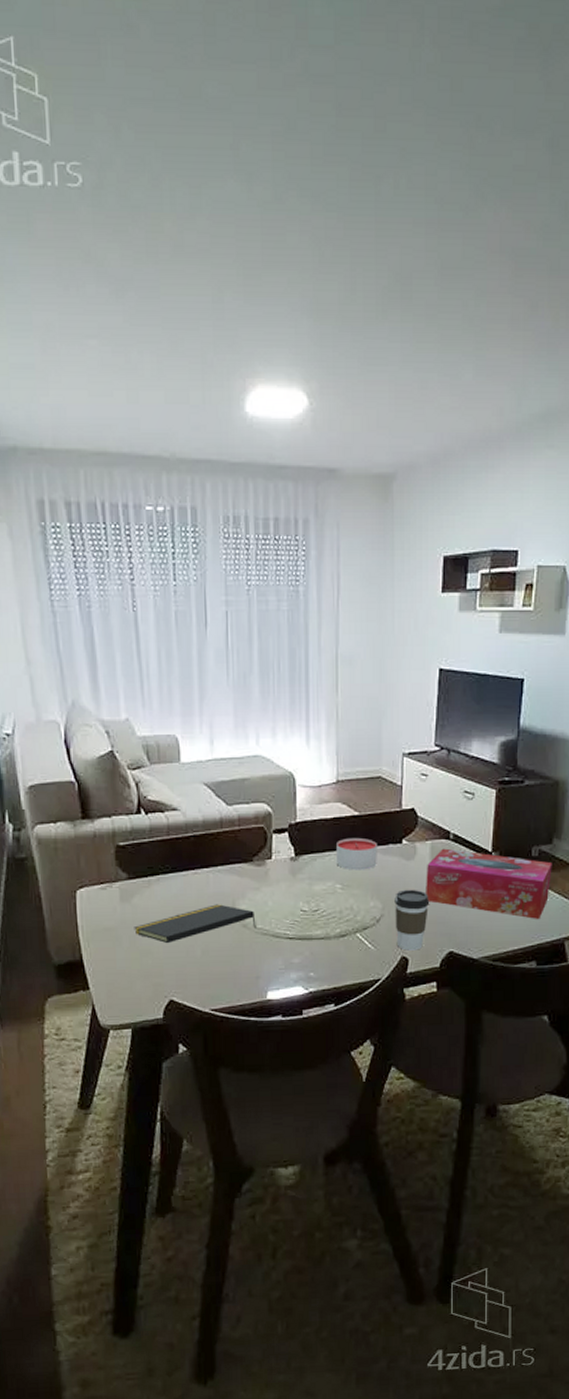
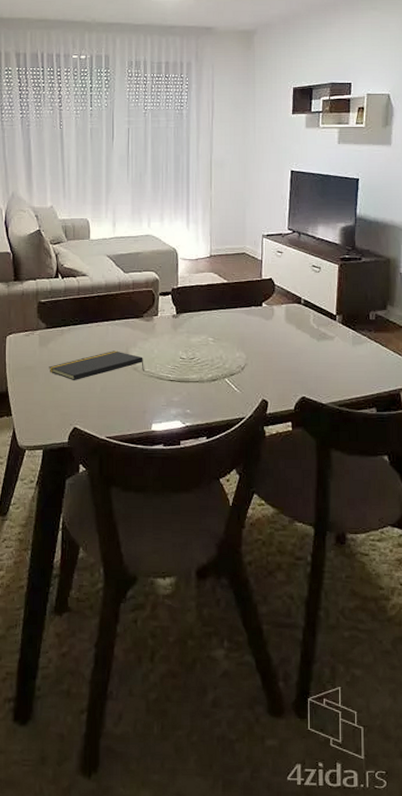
candle: present [335,837,377,870] -> none [208,300,242,327]
coffee cup: present [395,889,430,951] -> none [256,343,285,395]
tissue box: present [426,848,552,919] -> none [282,311,387,372]

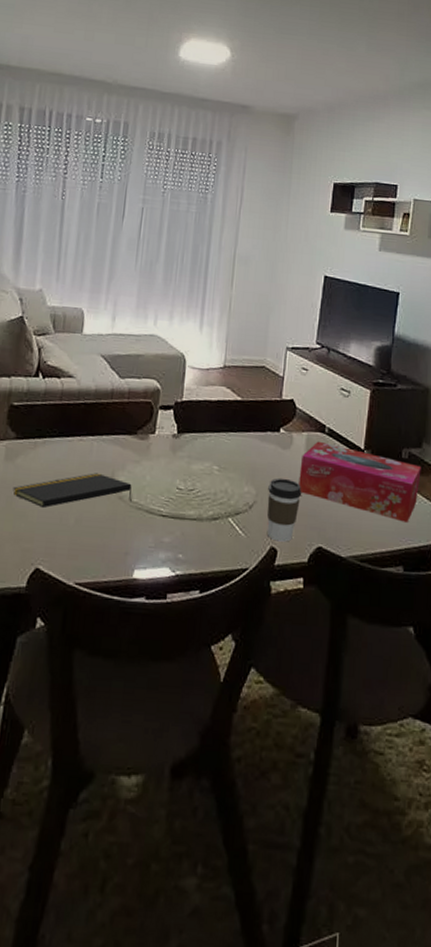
coffee cup: none [256,343,285,395] -> present [266,477,302,542]
tissue box: none [282,311,387,372] -> present [299,441,421,522]

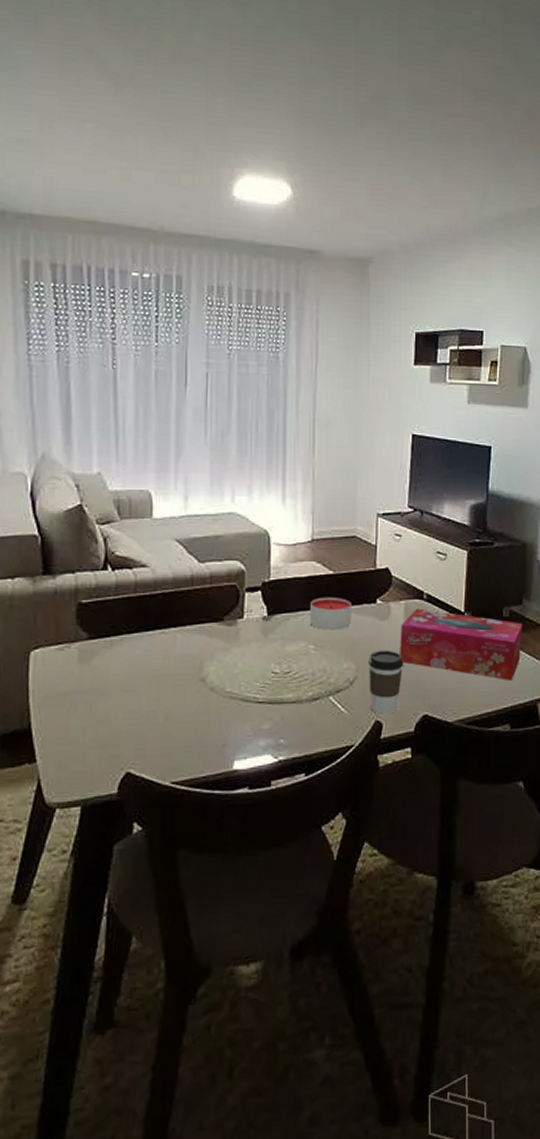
notepad: present [13,473,132,508] -> none [91,666,224,708]
candle: none [215,421,256,455] -> present [309,597,351,631]

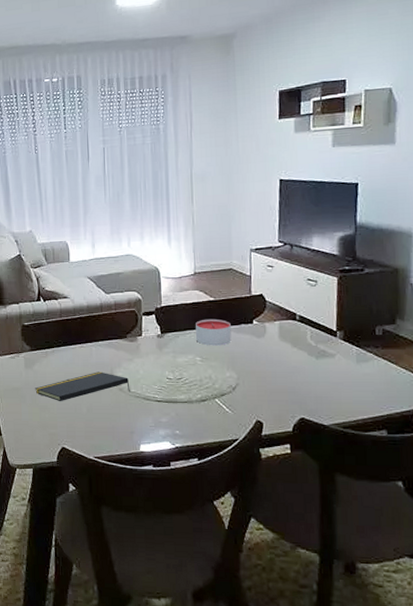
notepad: none [91,666,224,708] -> present [35,372,130,401]
coffee cup: present [369,650,404,715] -> none [248,362,281,416]
tissue box: present [400,608,523,680] -> none [275,328,397,391]

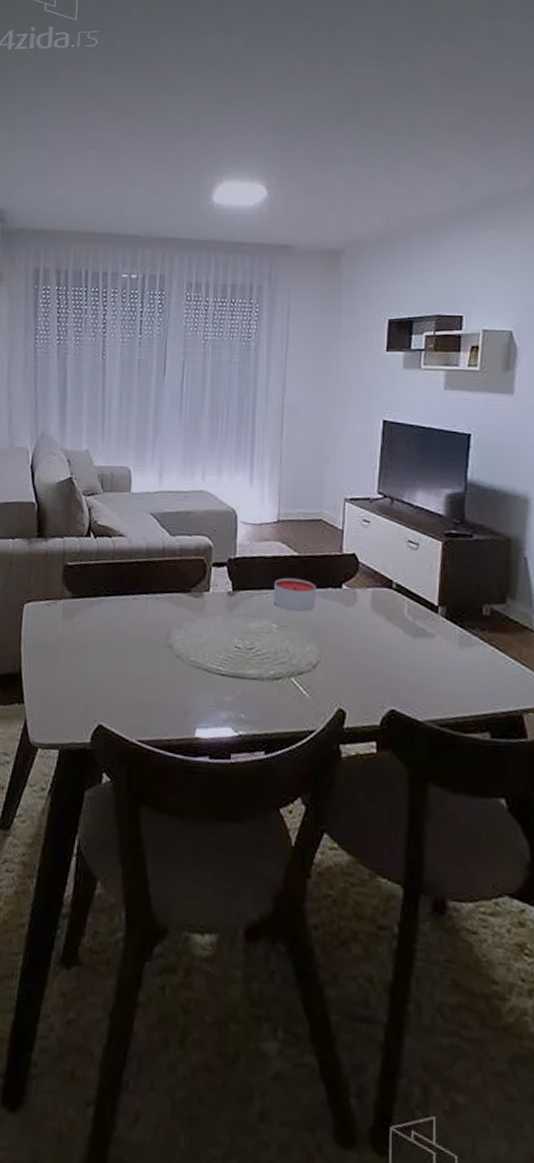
notepad: present [35,372,130,401] -> none [72,631,190,665]

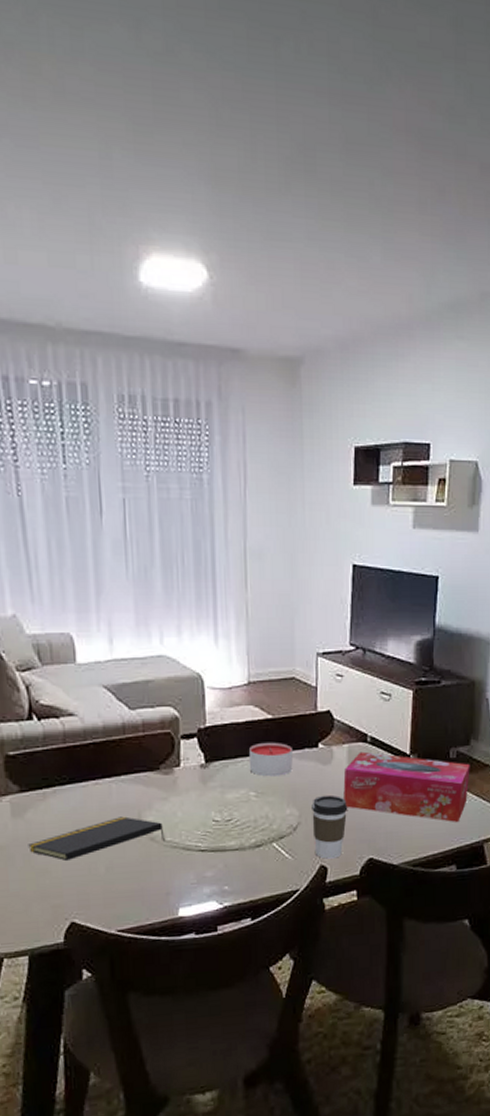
notepad: none [72,631,190,665] -> present [28,816,165,860]
coffee cup: none [332,636,370,704] -> present [312,794,348,859]
tissue box: none [366,597,506,685] -> present [343,751,470,822]

